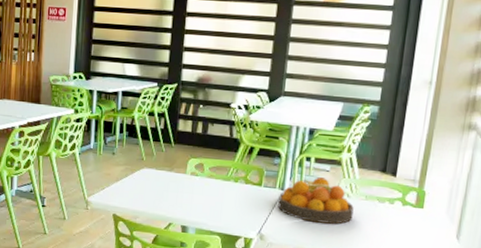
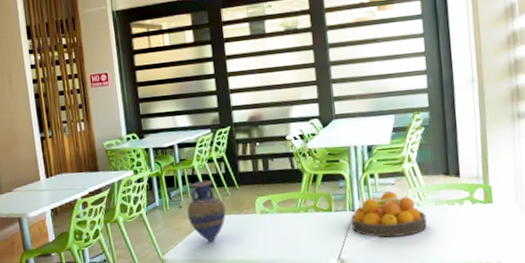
vase: none [119,132,158,193] -> present [187,180,226,242]

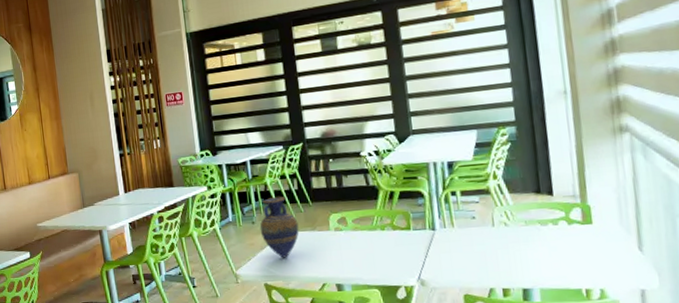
fruit bowl: present [351,191,427,238] -> none [431,210,516,259]

